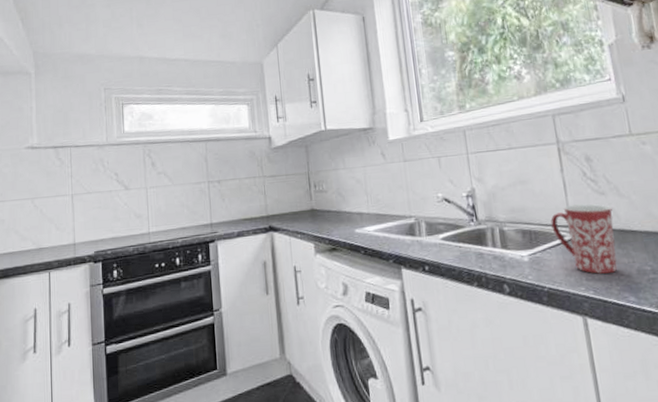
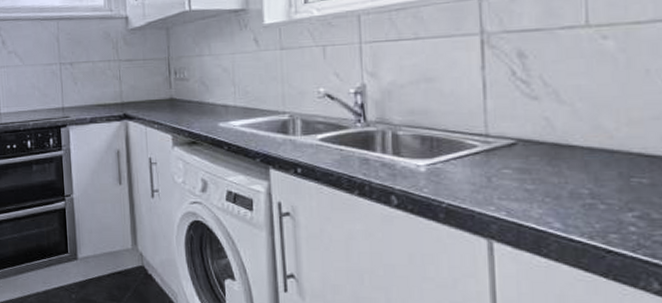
mug: present [551,204,617,274] -> none [460,110,546,193]

